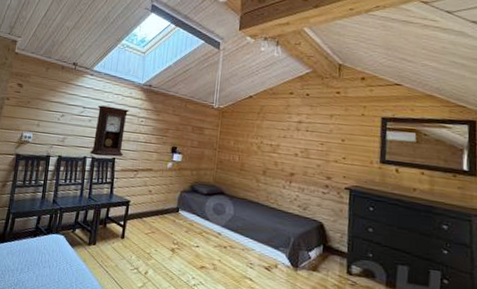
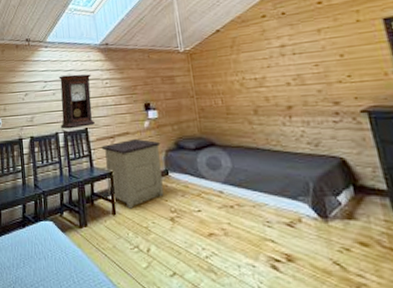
nightstand: none [121,175,178,236] -> present [101,138,164,209]

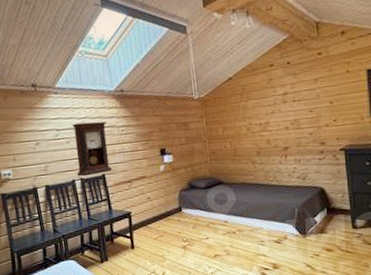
nightstand: present [101,138,164,209] -> none [119,181,178,243]

